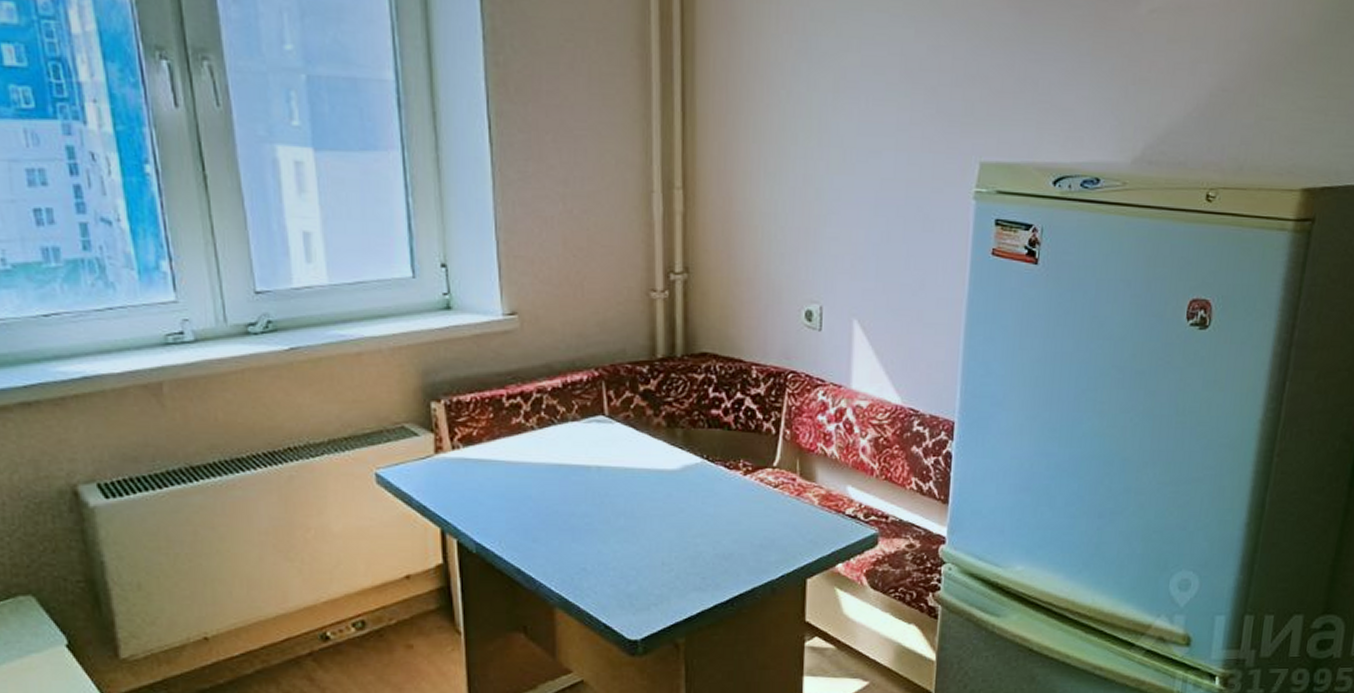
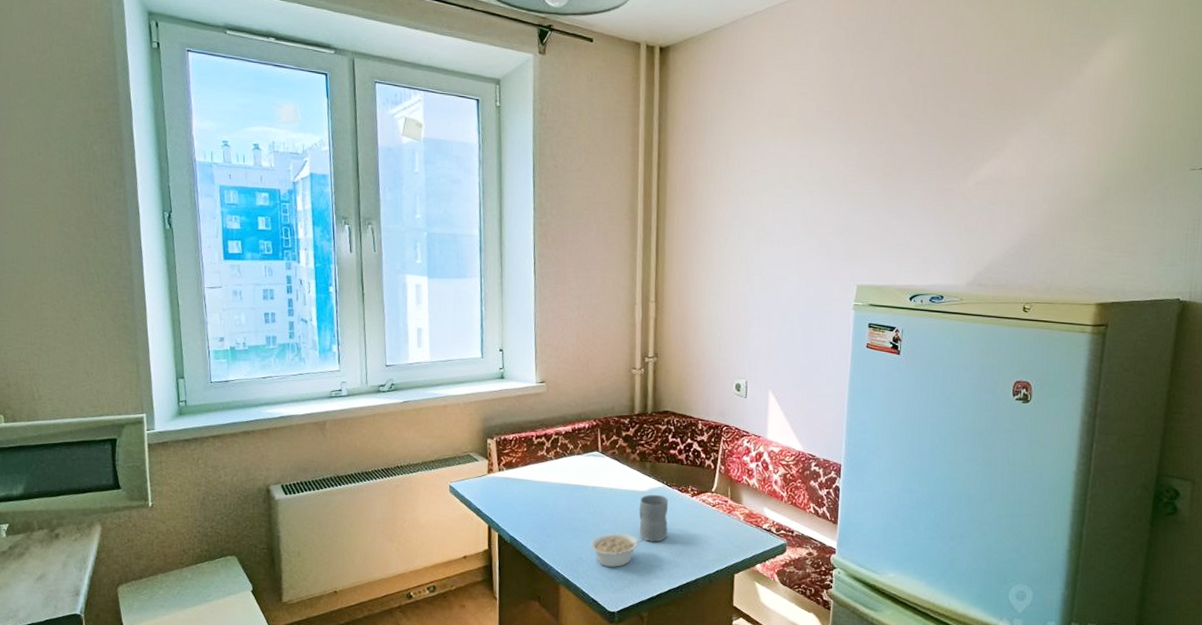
legume: none [597,530,684,579] -> present [590,532,649,567]
mug: none [668,474,710,541] -> present [639,494,668,542]

